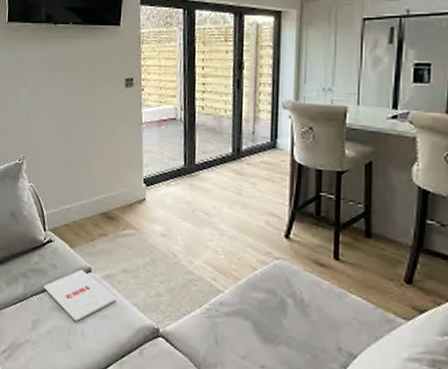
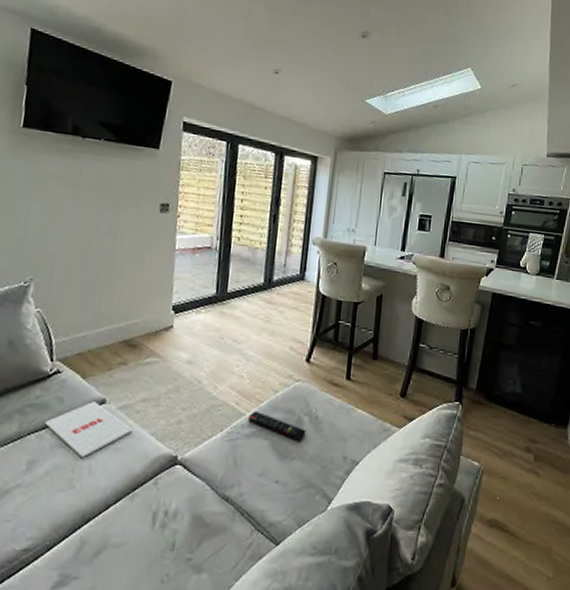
remote control: none [227,289,291,325] -> present [248,411,306,441]

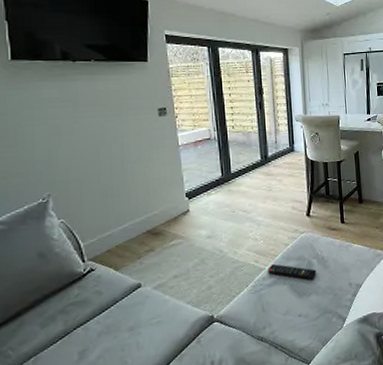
magazine: present [45,402,134,458] -> none [88,287,171,337]

